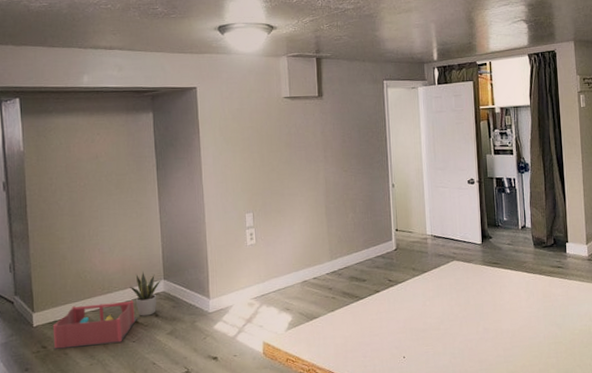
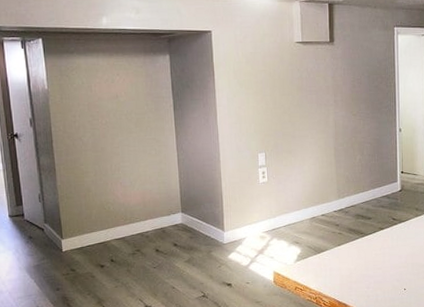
toy box: present [52,300,138,349] -> none [80,230,158,272]
potted plant: present [130,272,162,316] -> none [150,205,180,245]

